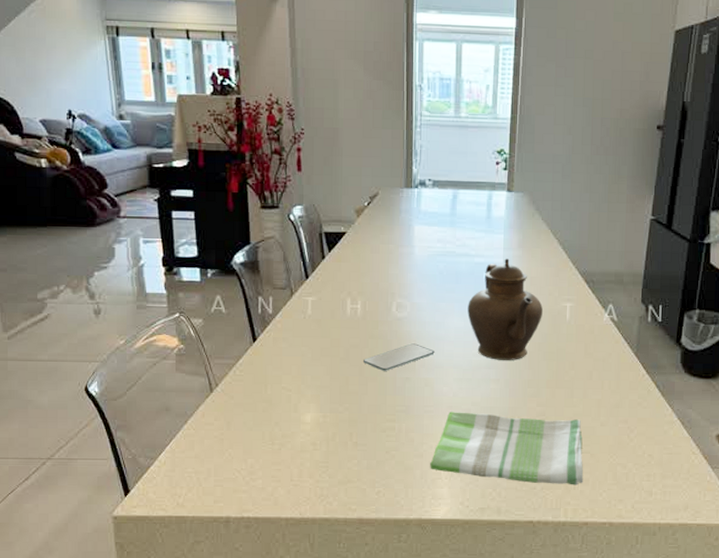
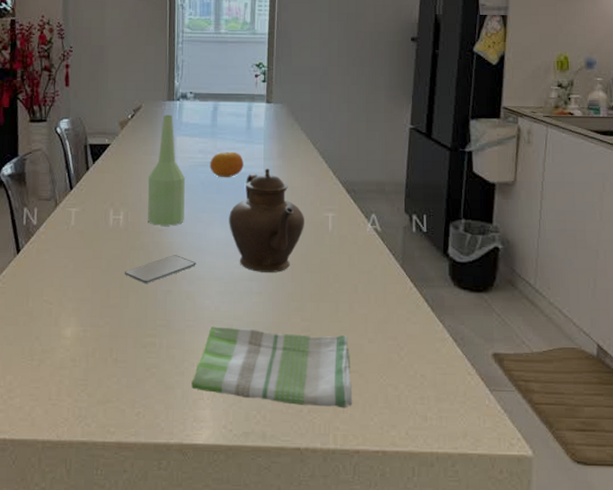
bottle: none [385,202,424,315] -> present [148,114,185,226]
fruit: none [449,241,483,268] -> present [210,151,244,178]

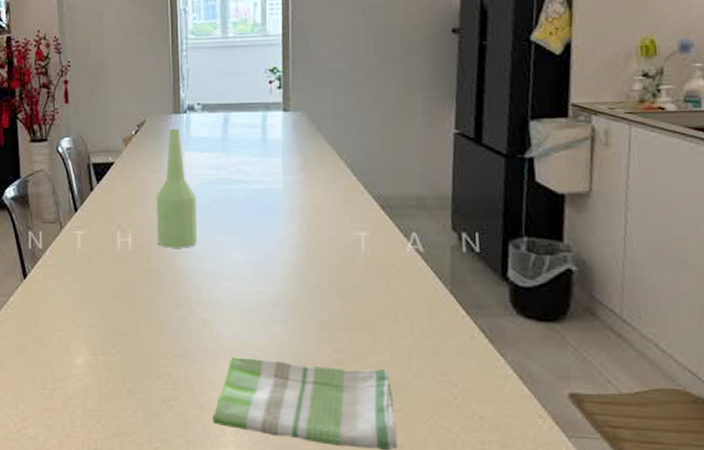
smartphone: present [125,255,196,283] -> none [136,279,212,310]
fruit: present [210,151,244,178] -> none [222,166,260,196]
teapot: present [229,168,304,273] -> none [246,184,333,299]

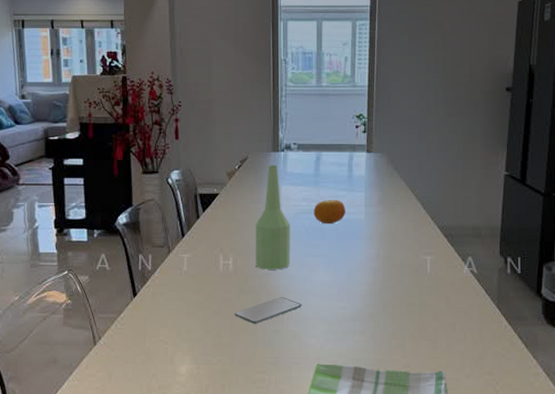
smartphone: none [136,279,212,310] -> present [235,297,302,324]
fruit: none [222,166,260,196] -> present [313,199,346,224]

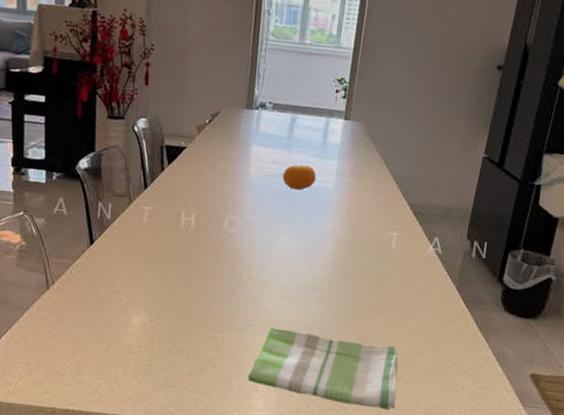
smartphone: present [235,297,302,324] -> none [193,259,262,283]
bottle: present [255,165,290,270] -> none [218,122,258,232]

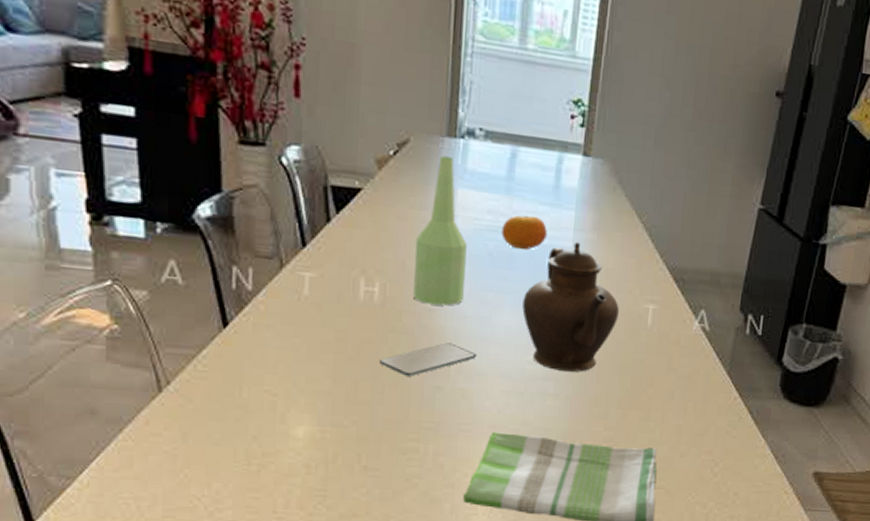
smartphone: none [193,259,262,283] -> present [380,342,477,377]
bottle: none [218,122,258,232] -> present [413,155,467,306]
teapot: none [296,184,370,284] -> present [522,242,619,372]

